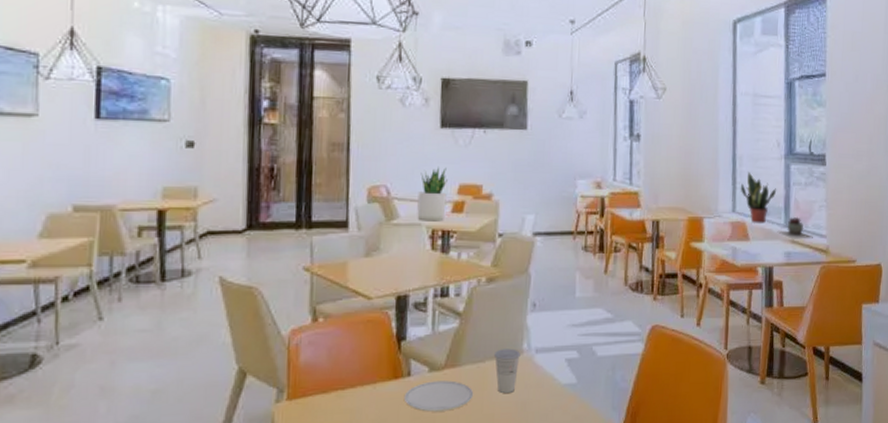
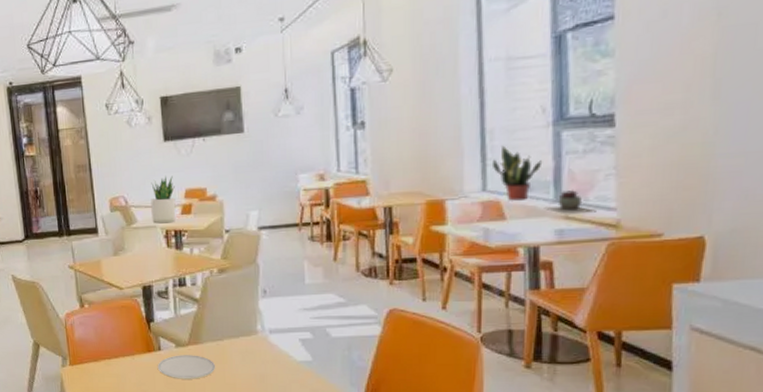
cup: present [493,348,521,394] -> none [230,329,255,368]

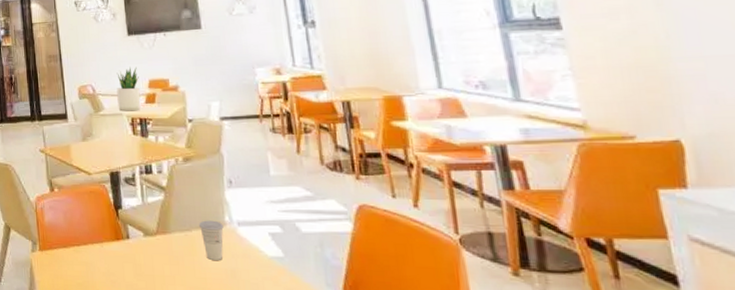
plate: present [157,355,216,379] -> none [126,244,186,272]
cup: none [230,329,255,368] -> present [198,220,224,261]
potted plant: present [491,145,543,202] -> none [444,45,496,100]
succulent plant: present [544,189,596,215] -> none [504,88,559,114]

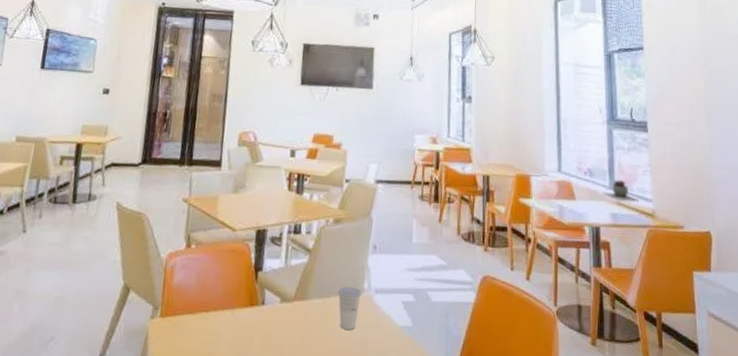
planter: present [116,67,141,112] -> none [277,118,304,166]
succulent plant: none [504,88,559,114] -> present [602,179,639,203]

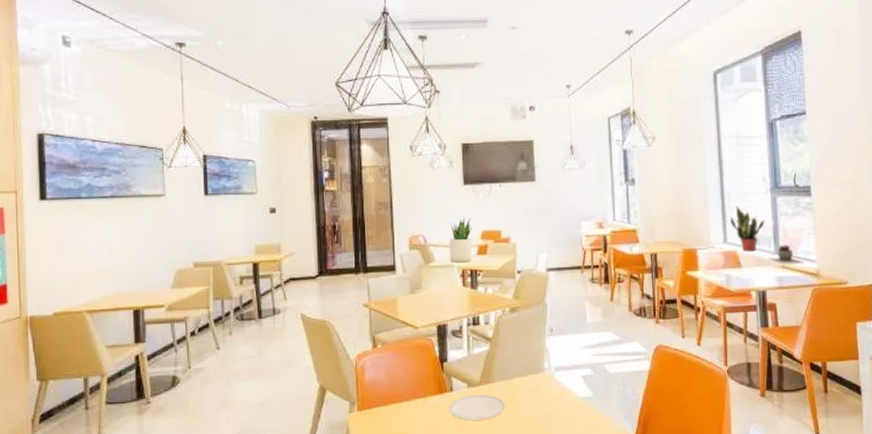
plate: none [257,311,319,342] -> present [448,395,506,421]
planter: none [277,118,304,166] -> present [449,217,473,263]
cup: present [337,286,362,331] -> none [520,367,543,406]
potted plant: none [565,134,601,185] -> present [730,206,765,253]

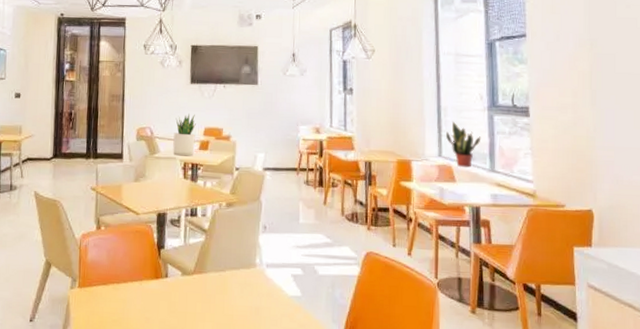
plate: present [448,395,506,421] -> none [162,283,217,309]
succulent plant: present [768,244,803,265] -> none [483,162,519,184]

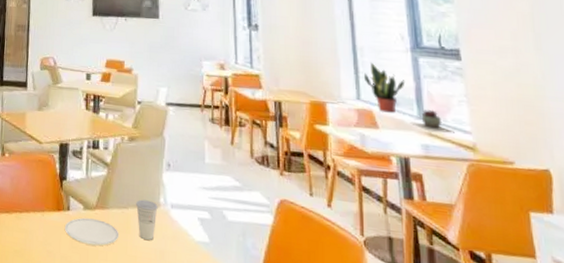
plate: none [162,283,217,309] -> present [64,217,120,246]
planter: present [173,114,196,156] -> none [75,45,98,88]
cup: none [232,262,254,300] -> present [135,199,158,241]
succulent plant: none [483,162,519,184] -> present [410,109,455,135]

